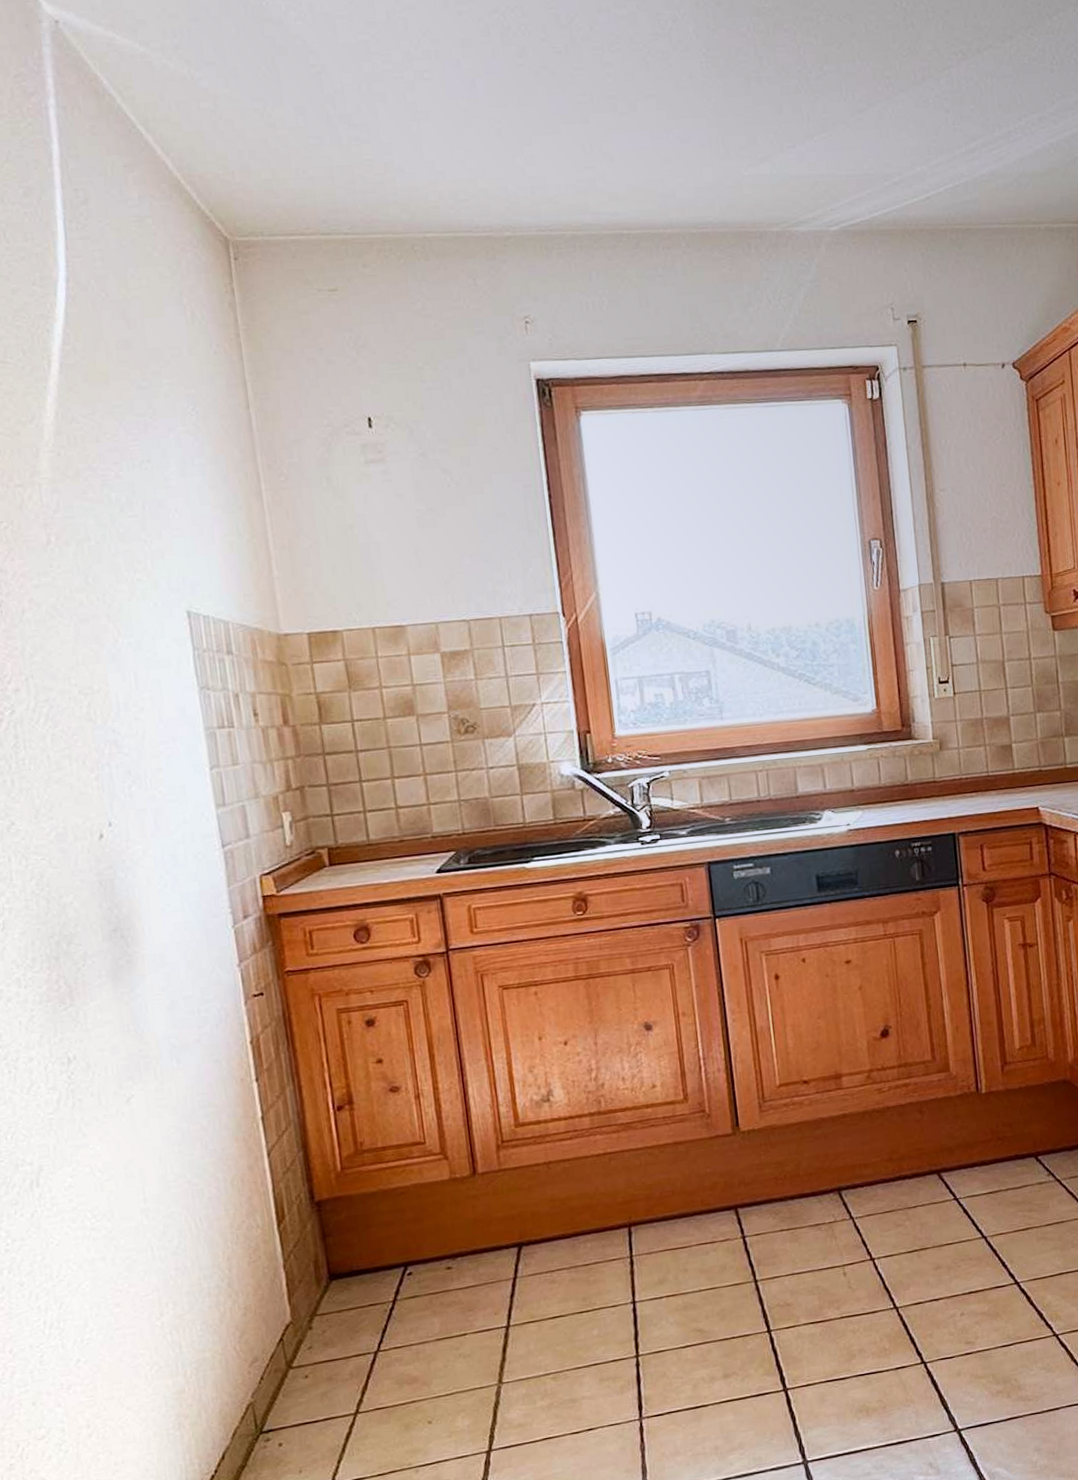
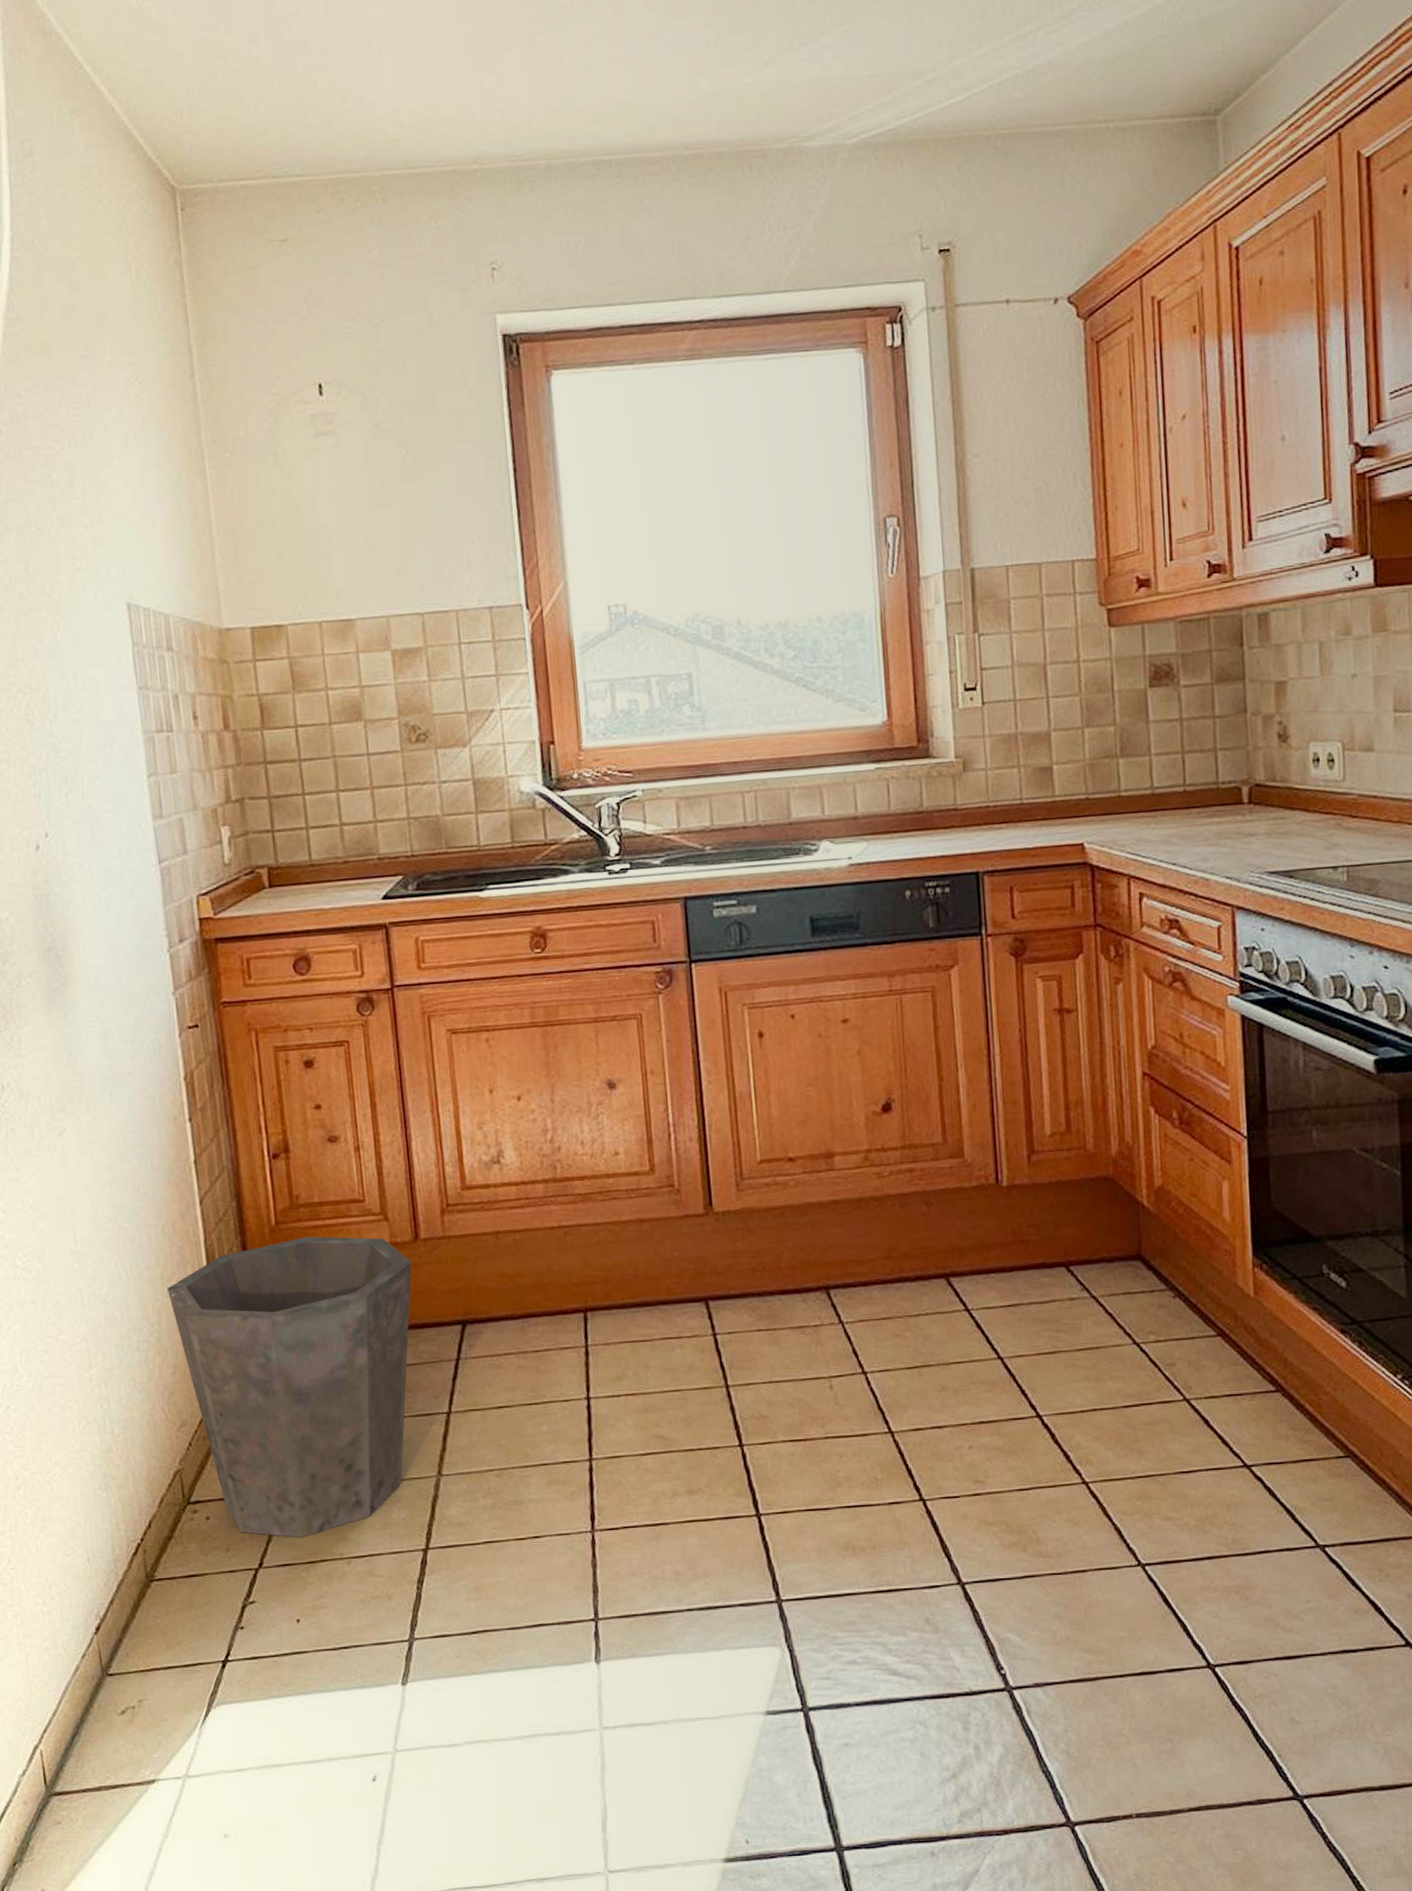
waste bin: none [237,1175,471,1455] -> present [167,1236,412,1538]

